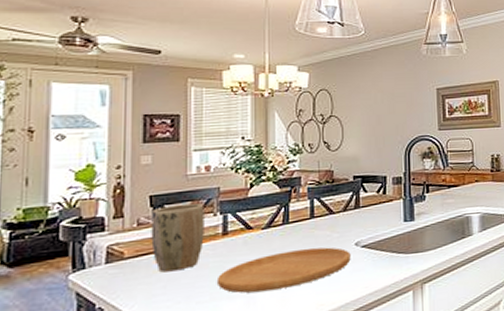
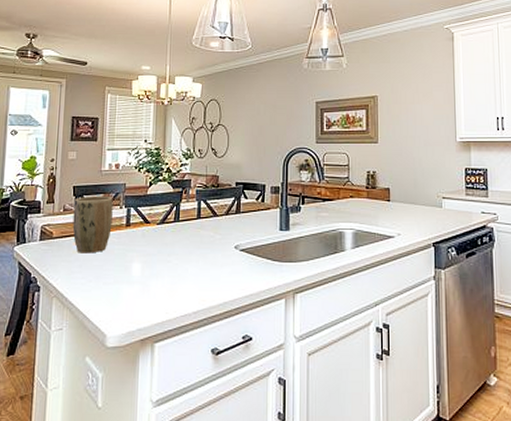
cutting board: present [216,247,351,293] -> none [119,247,230,282]

